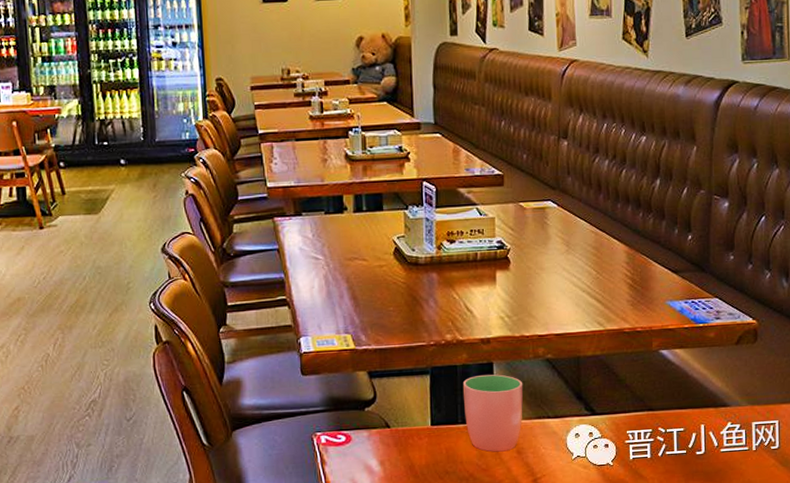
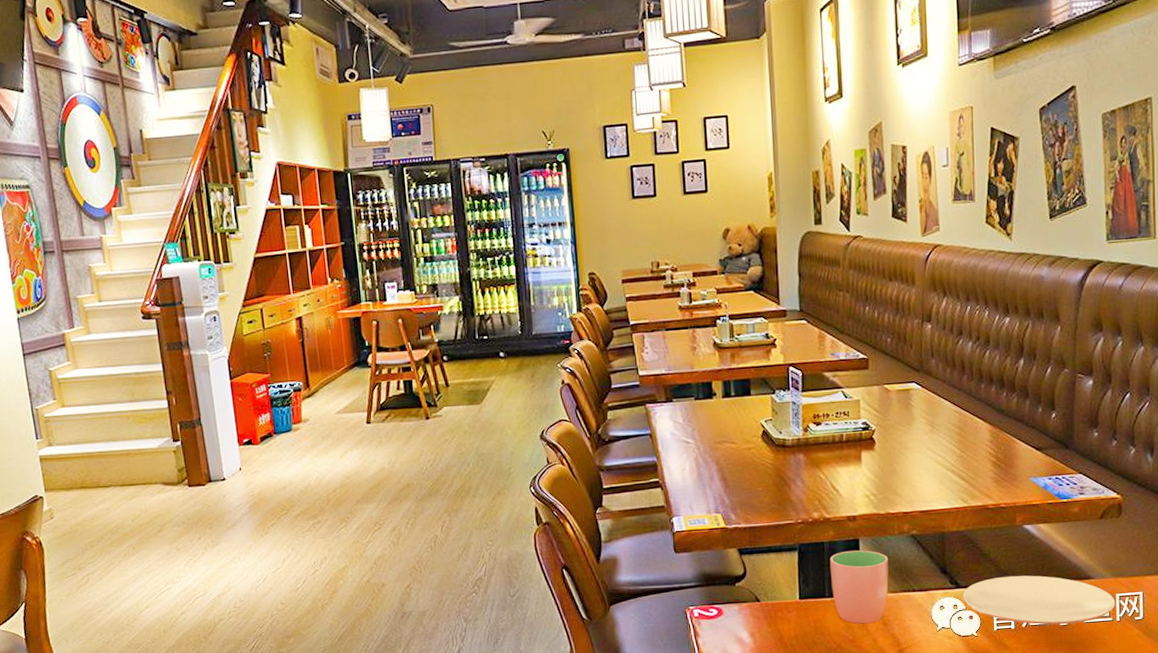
plate: none [598,402,751,454] -> present [963,575,1115,625]

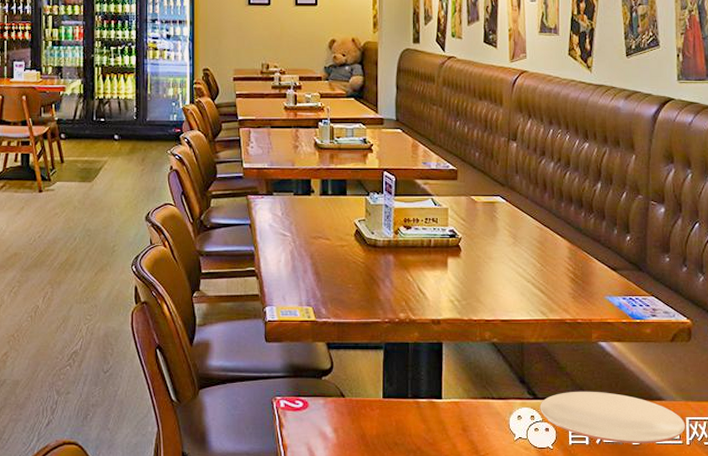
cup: present [829,550,889,624] -> none [413,353,470,428]

